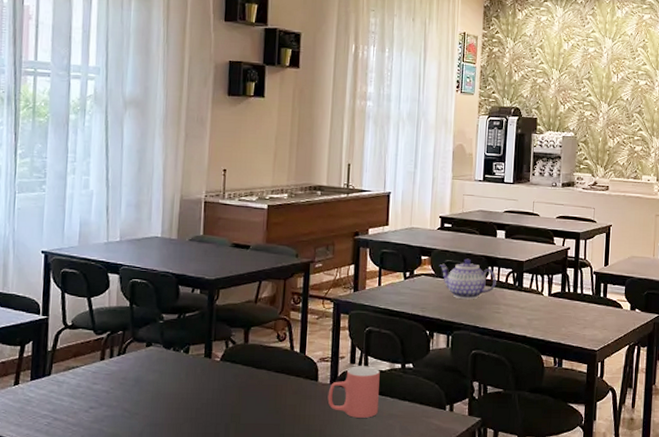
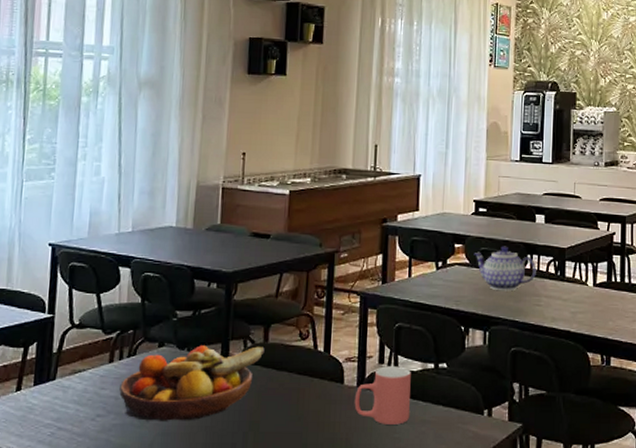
fruit bowl: none [110,345,245,413] -> present [119,345,265,421]

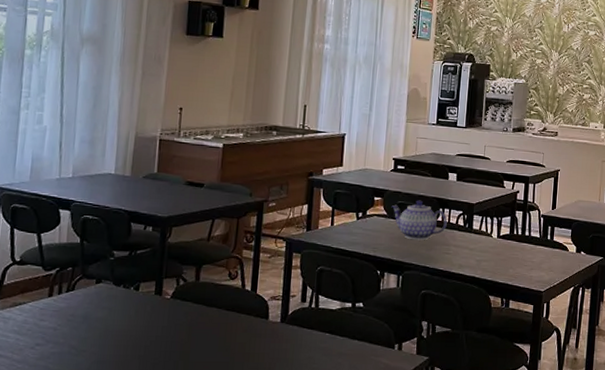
fruit bowl: present [119,345,265,421] -> none [58,283,196,351]
mug: present [354,366,411,425] -> none [277,304,330,356]

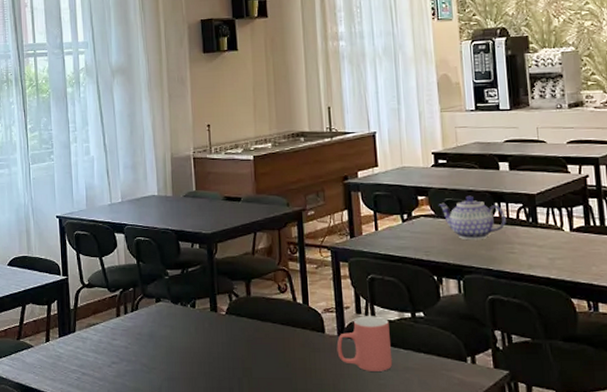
mug: none [277,304,330,356] -> present [337,316,393,371]

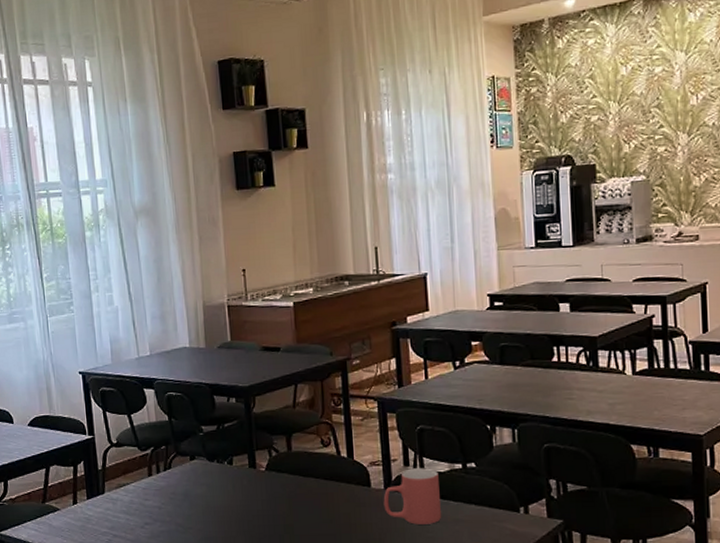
teapot: present [438,195,506,240] -> none [493,339,565,387]

